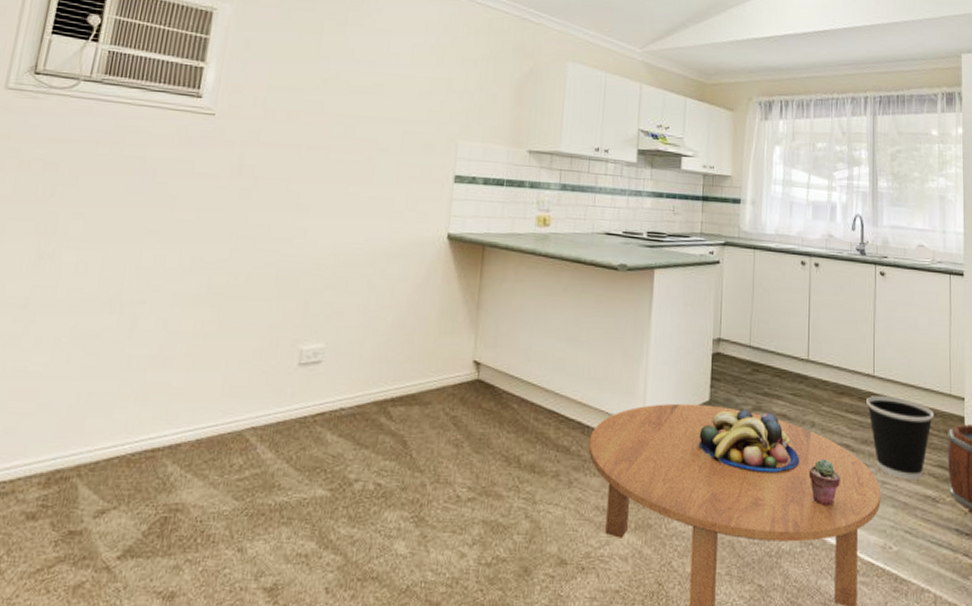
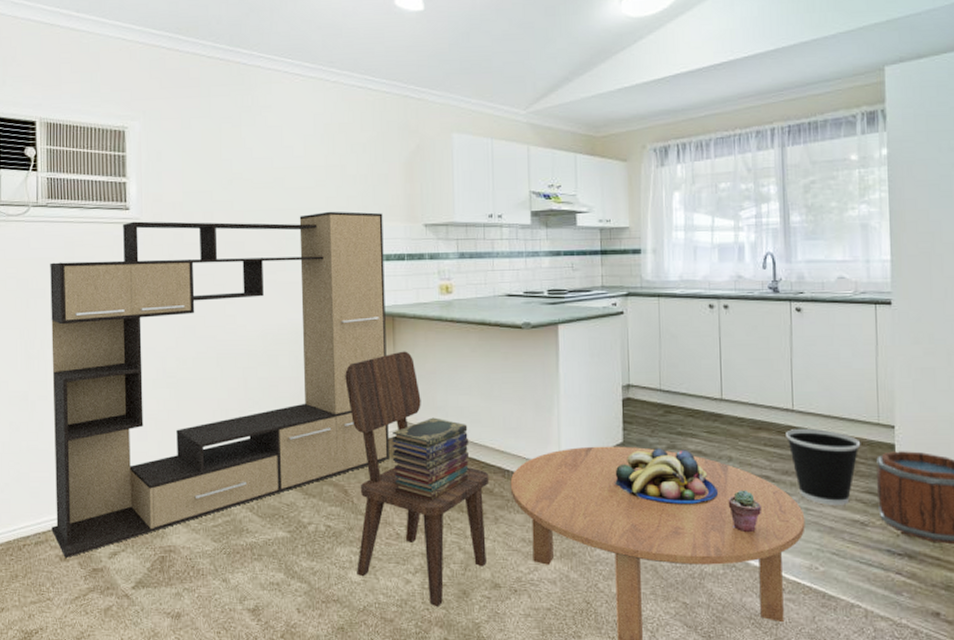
media console: none [22,111,486,516] -> present [50,211,389,558]
dining chair: none [404,284,568,588] -> present [345,351,490,607]
book stack: none [461,361,550,458] -> present [392,417,469,501]

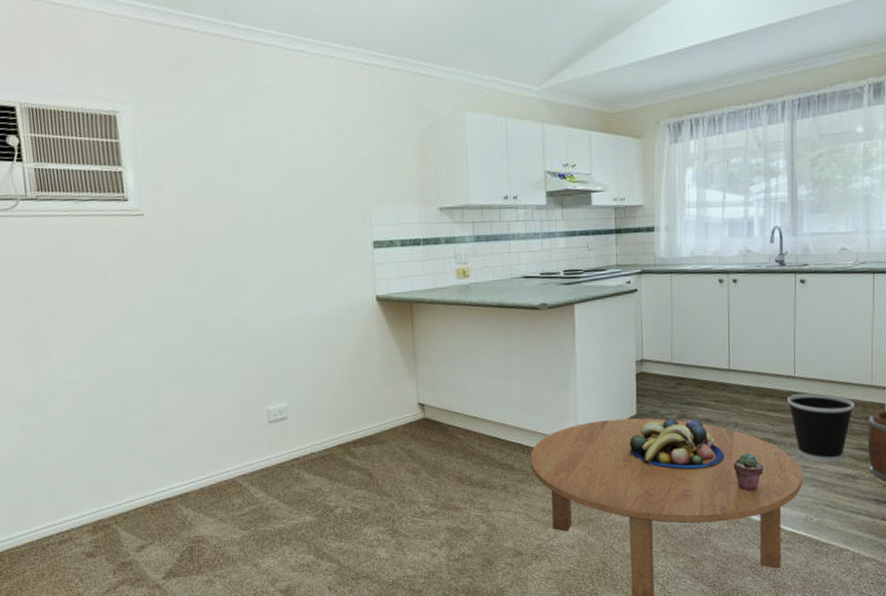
media console: present [50,211,389,558] -> none [47,196,412,554]
dining chair: present [345,351,490,607] -> none [364,336,510,577]
book stack: present [392,417,469,501] -> none [414,399,490,479]

